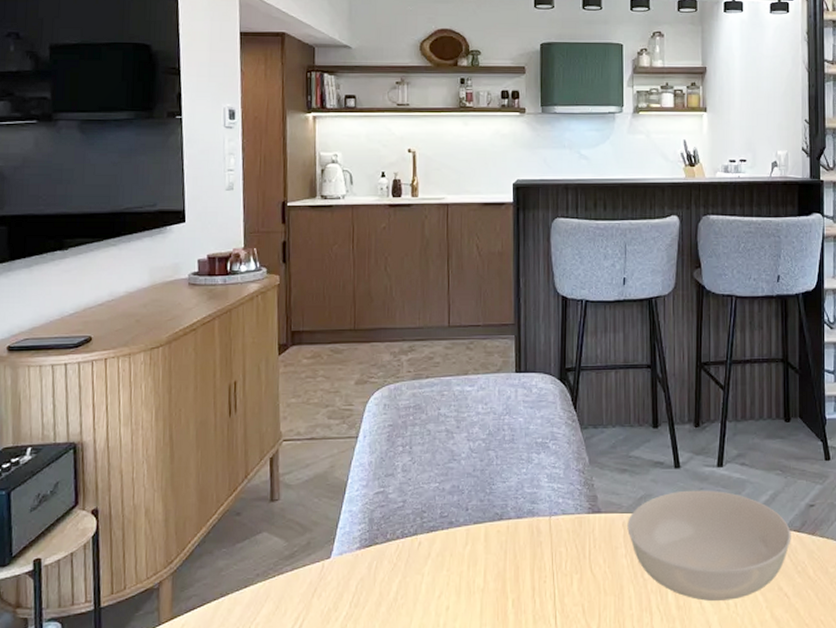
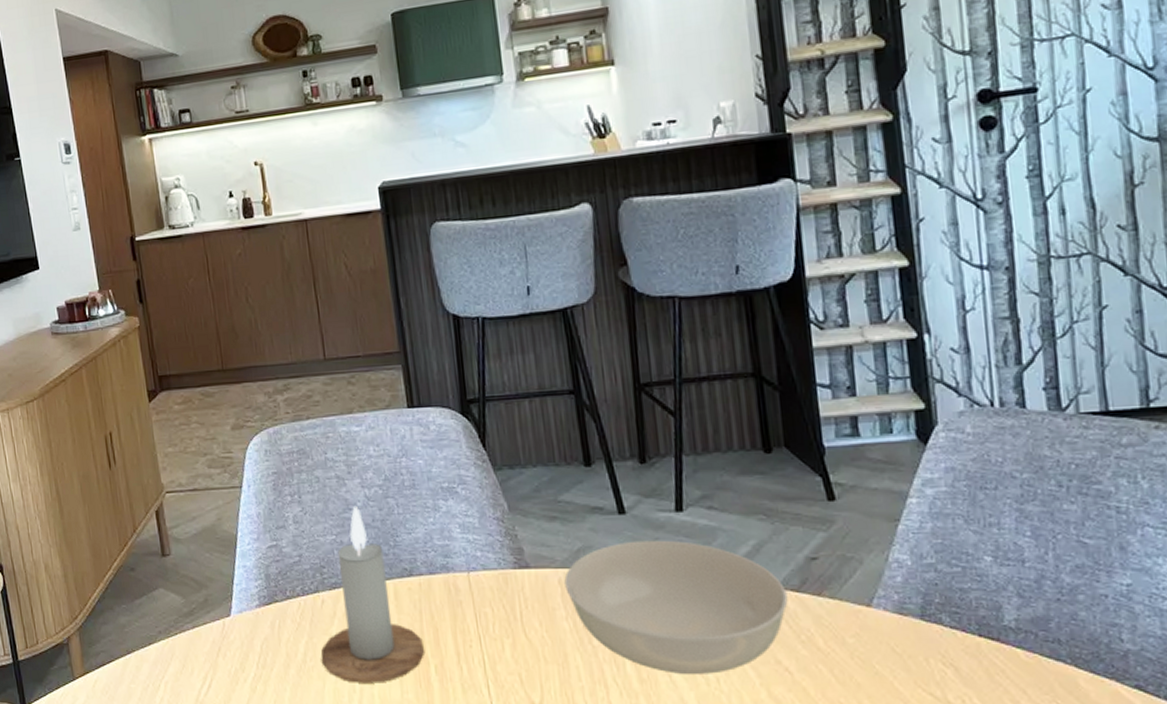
candle: none [411,458,506,618] -> present [320,507,426,683]

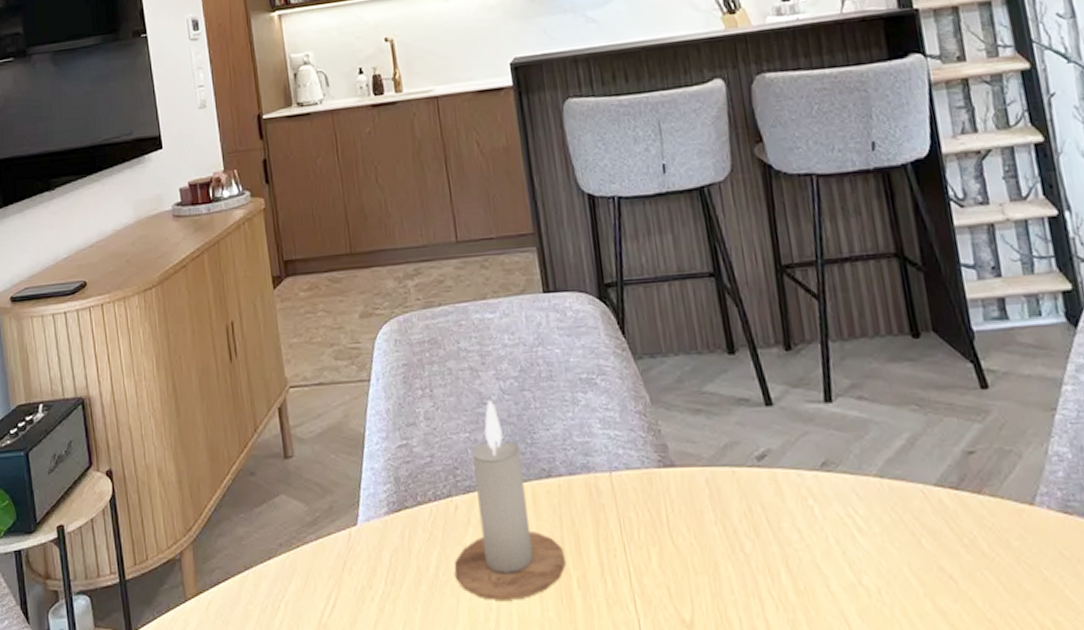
bowl: present [564,540,788,674] -> none [712,433,948,584]

